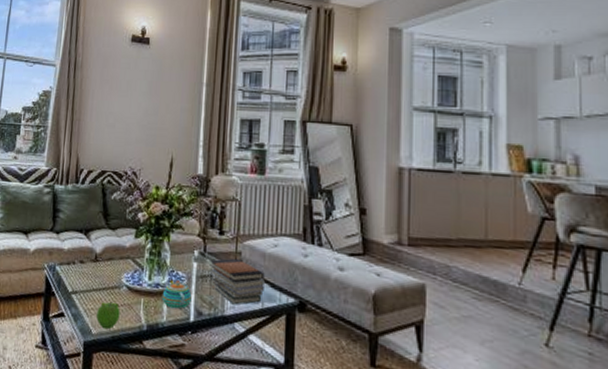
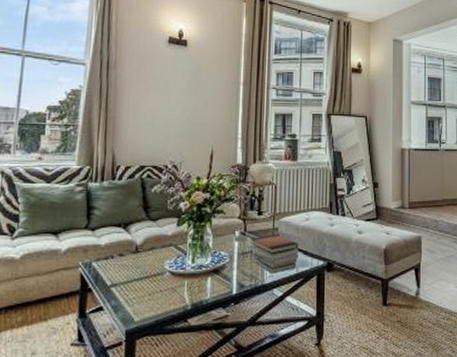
fruit: present [96,301,120,330] -> none [139,288,164,315]
teapot: present [161,278,192,310] -> none [205,258,234,286]

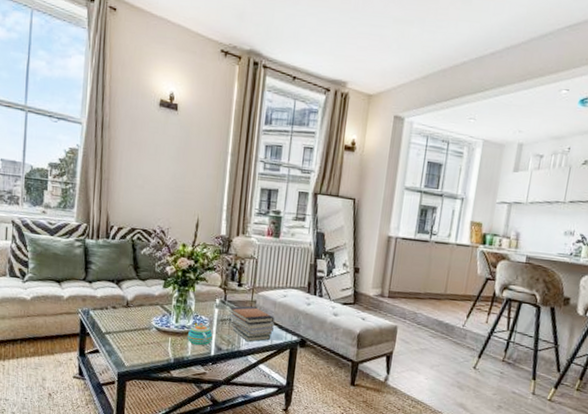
teapot: none [205,258,234,286] -> present [187,321,213,346]

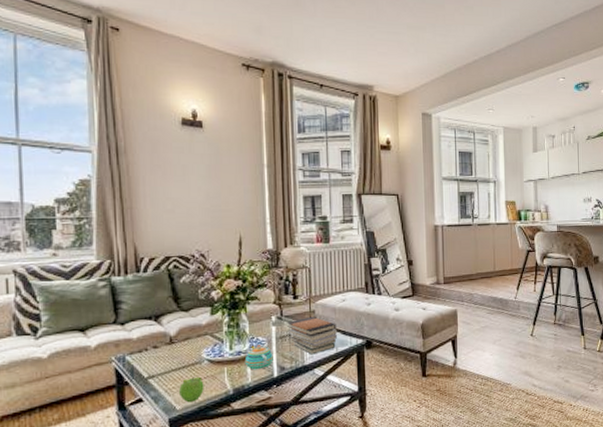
fruit: none [129,340,150,363] -> present [179,376,204,403]

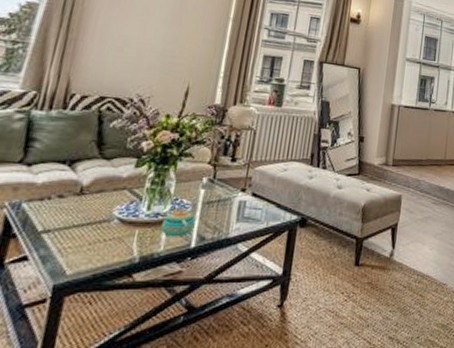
fruit: present [179,376,204,403] -> none [74,237,107,268]
book stack: present [287,316,337,355] -> none [217,183,272,227]

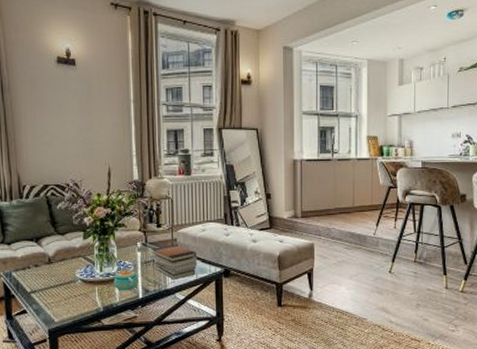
book stack: none [217,183,272,227] -> present [151,244,197,280]

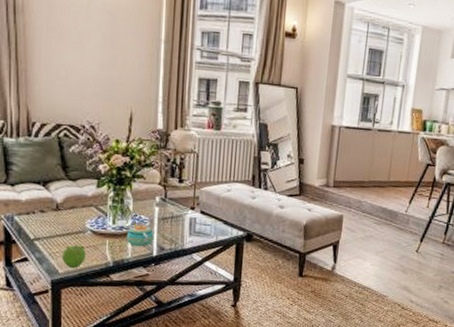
fruit: none [57,294,78,317] -> present [62,245,86,268]
book stack: present [151,244,197,280] -> none [170,202,219,240]

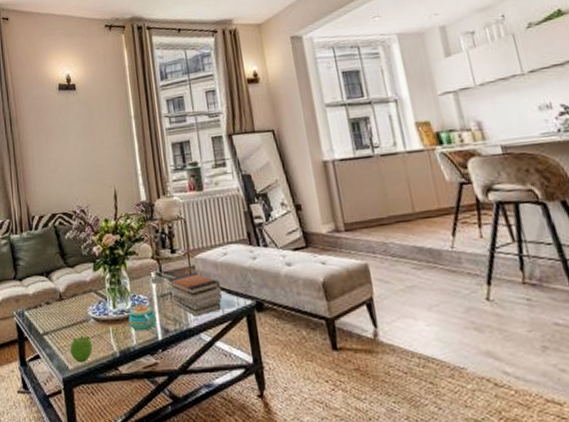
book stack: none [170,202,219,240] -> present [167,272,222,317]

